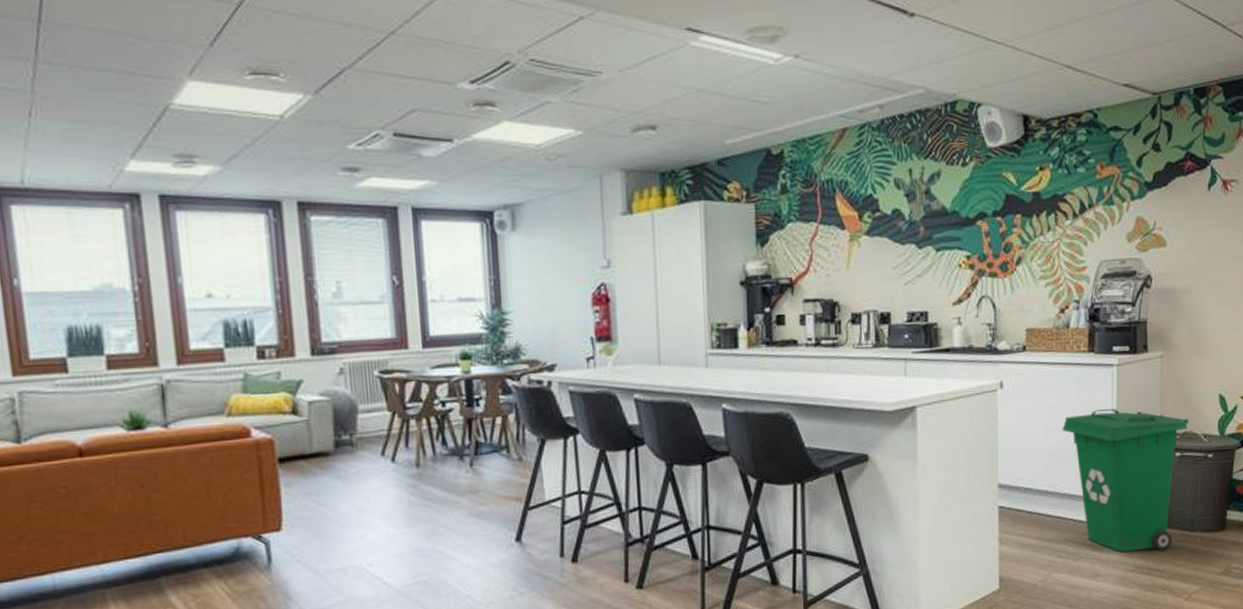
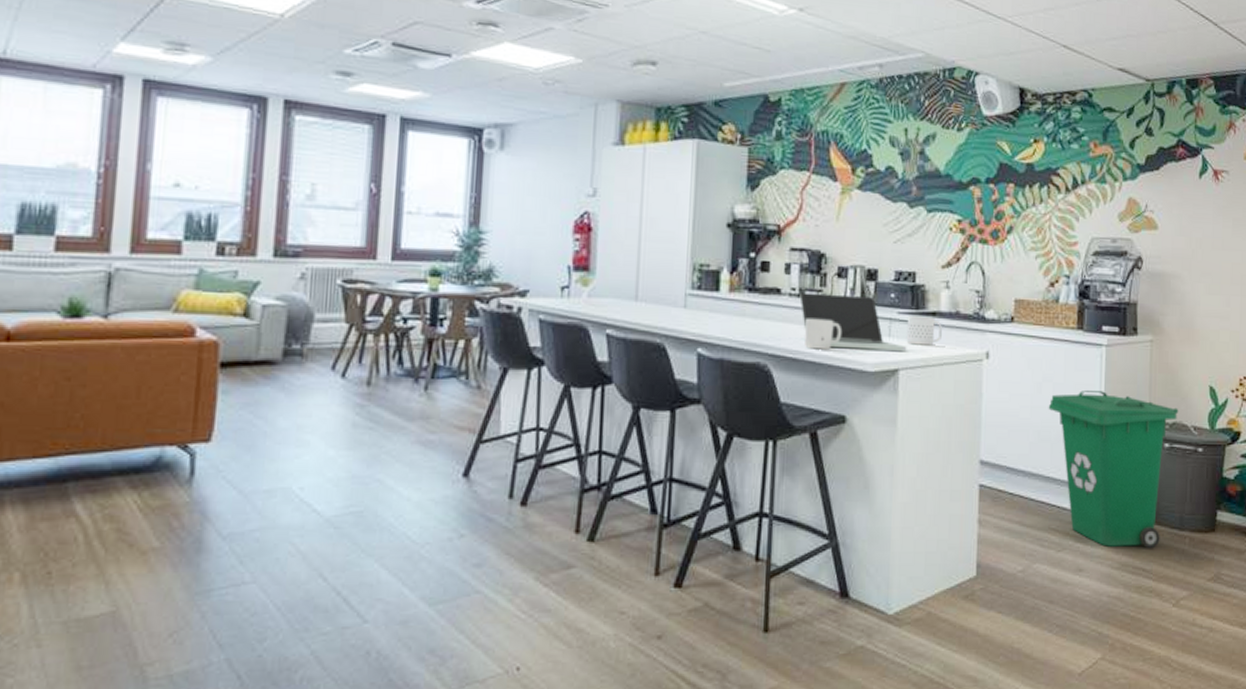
laptop: none [816,339,923,392] -> present [799,292,907,351]
mug: none [822,365,859,395] -> present [804,318,841,350]
mug: none [921,353,956,382] -> present [906,316,942,346]

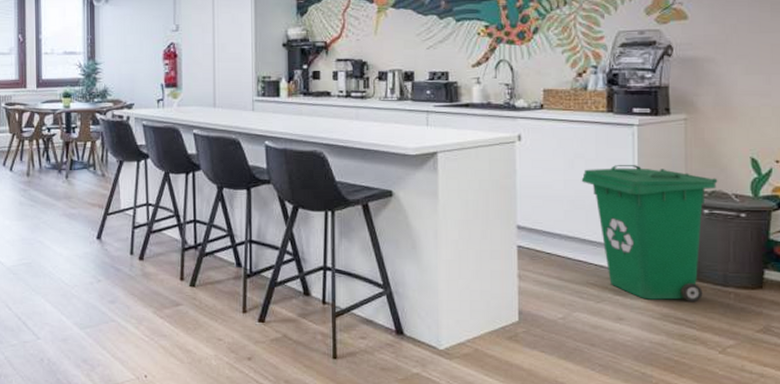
laptop: present [799,292,907,351] -> none [347,93,444,137]
mug: present [804,318,841,350] -> none [352,114,384,138]
mug: present [906,316,942,346] -> none [442,108,475,132]

